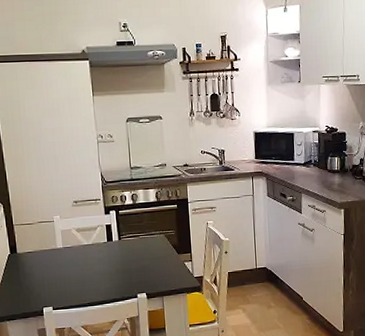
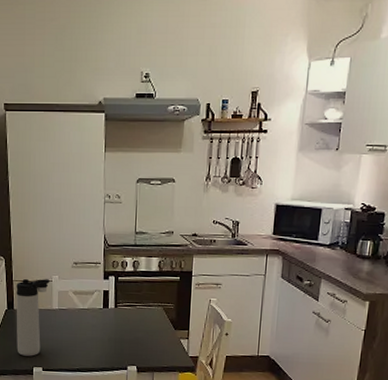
thermos bottle: none [17,220,52,298] -> present [16,278,50,356]

